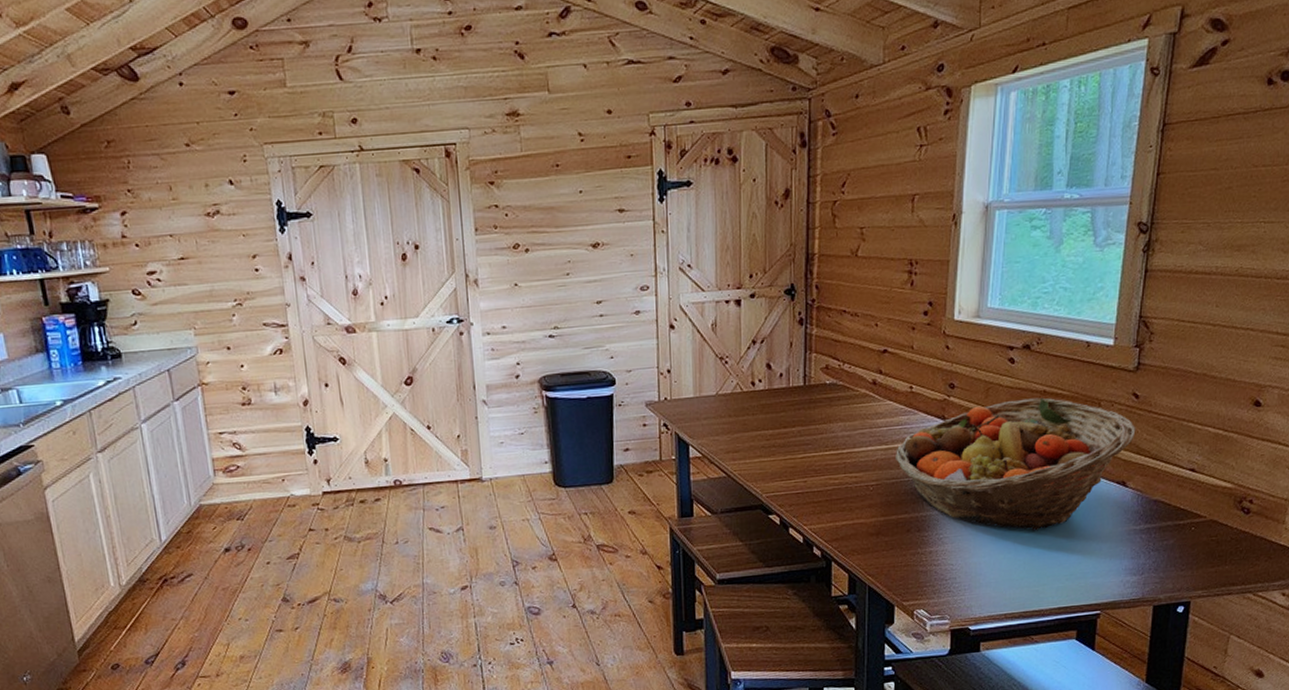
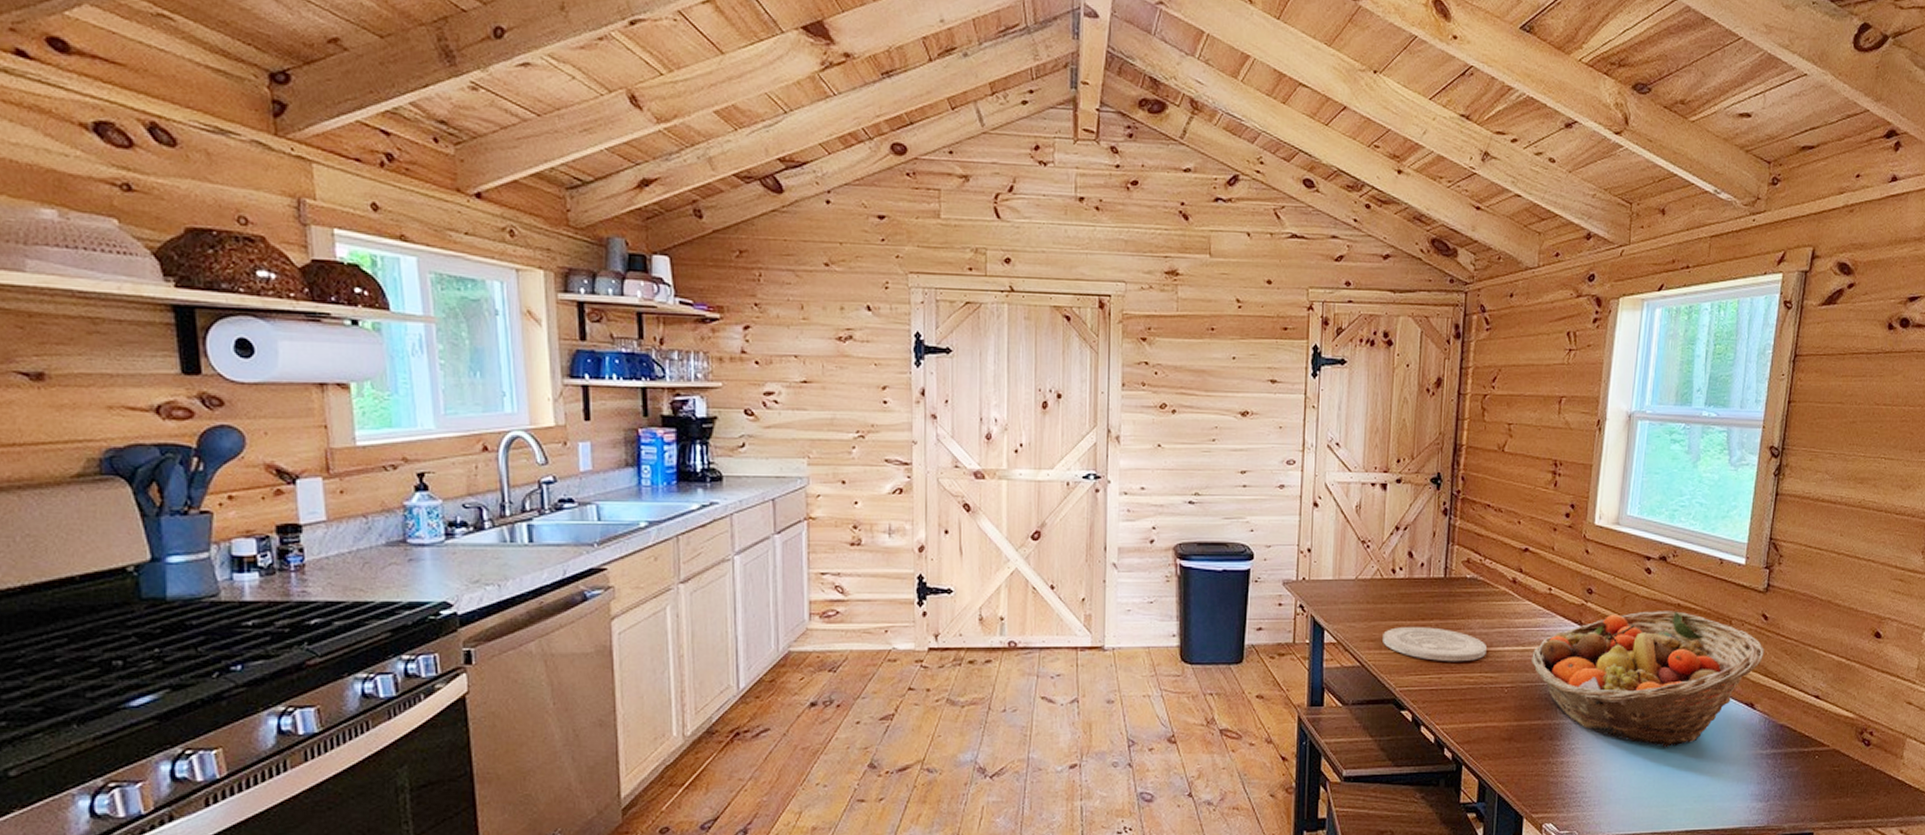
plate: none [746,434,850,466] -> present [1383,627,1486,662]

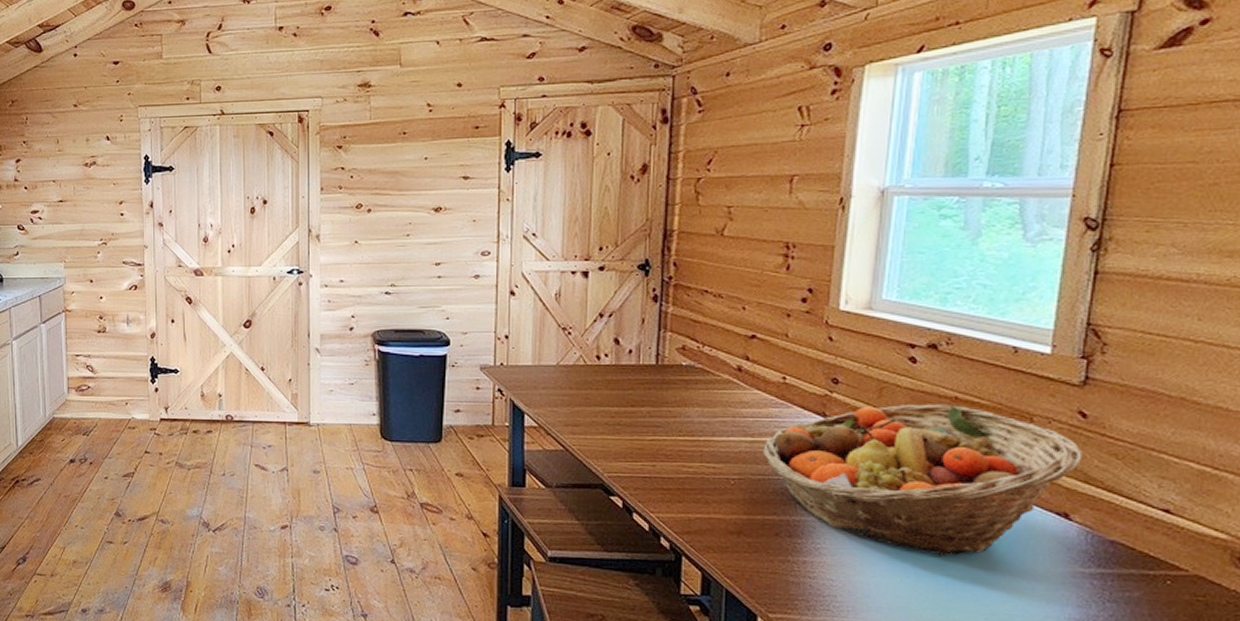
plate: present [1383,627,1486,662] -> none [588,413,707,451]

